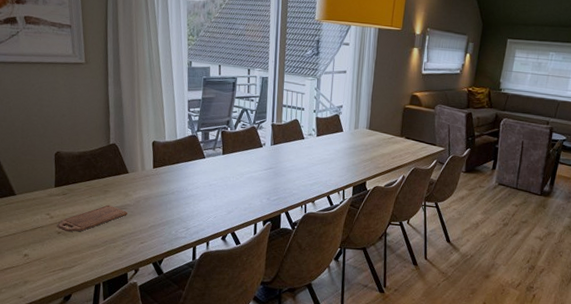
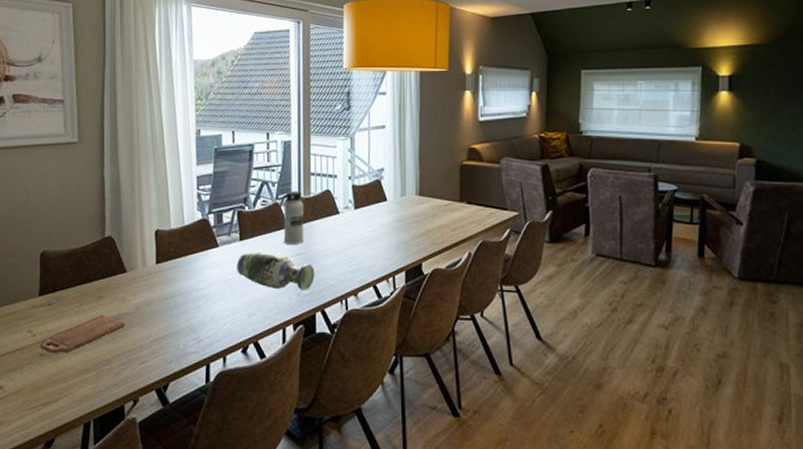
vase: none [219,164,282,196] -> present [236,252,315,291]
water bottle: none [258,118,276,161] -> present [283,191,304,244]

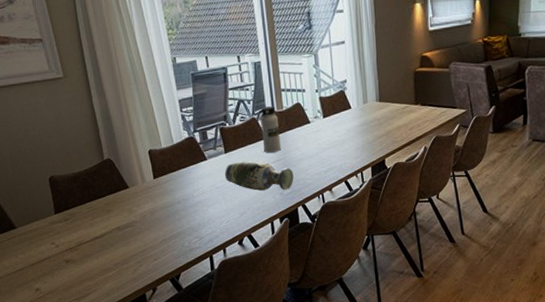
cutting board: present [40,314,126,354] -> none [65,224,136,260]

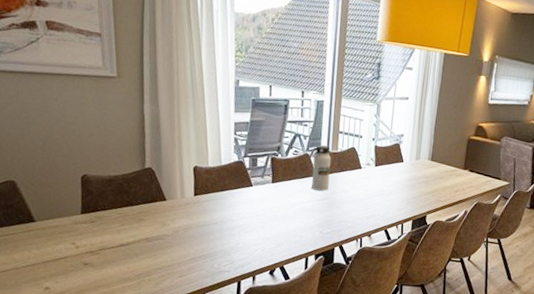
vase: present [224,160,294,191] -> none [267,193,337,229]

